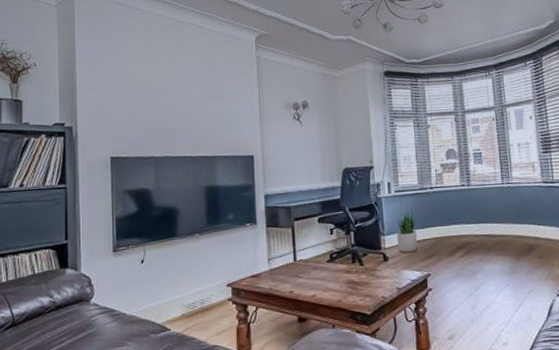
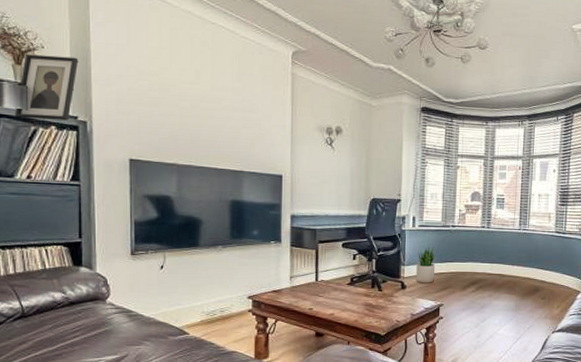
picture frame: none [10,70,66,131] -> present [14,54,79,121]

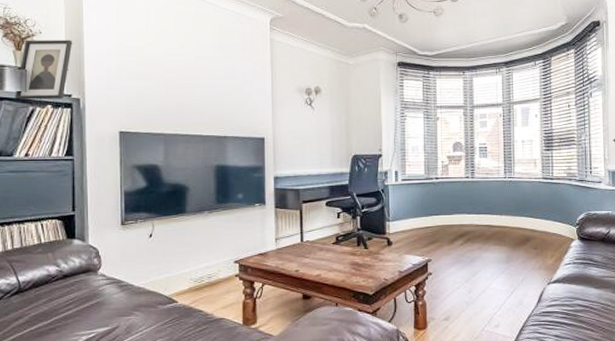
planter: present [416,246,436,284] -> none [401,200,421,240]

